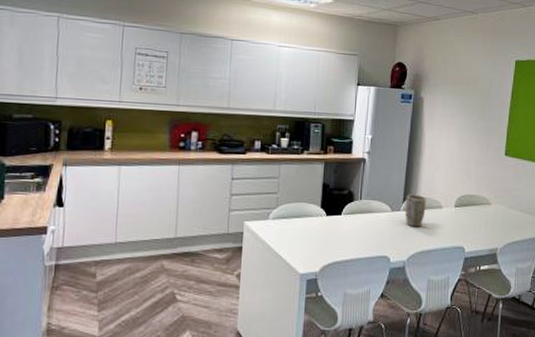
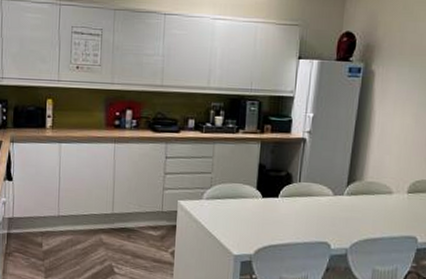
plant pot: present [405,194,426,227] -> none [349,178,374,214]

